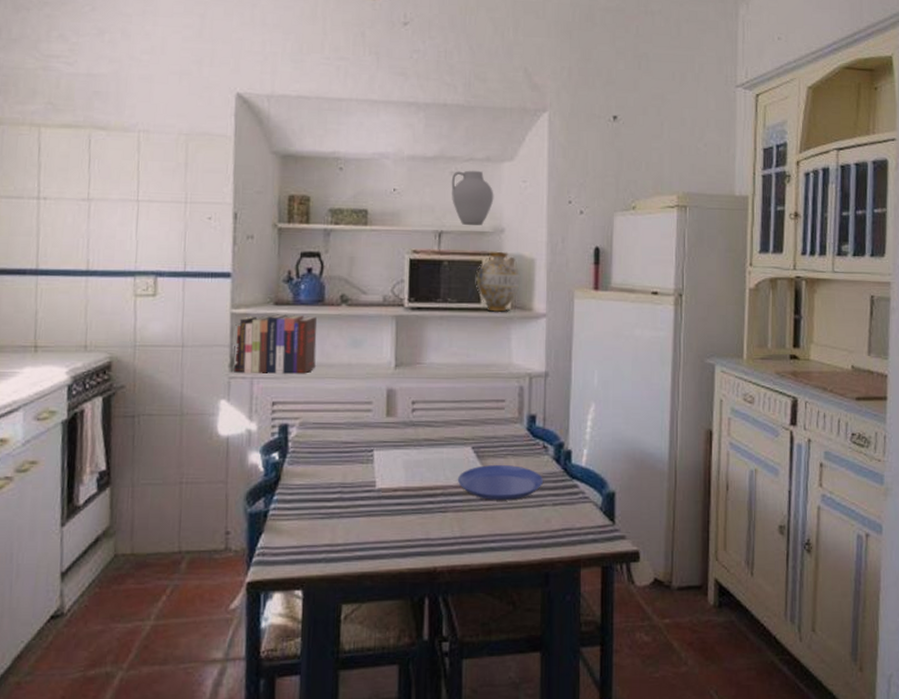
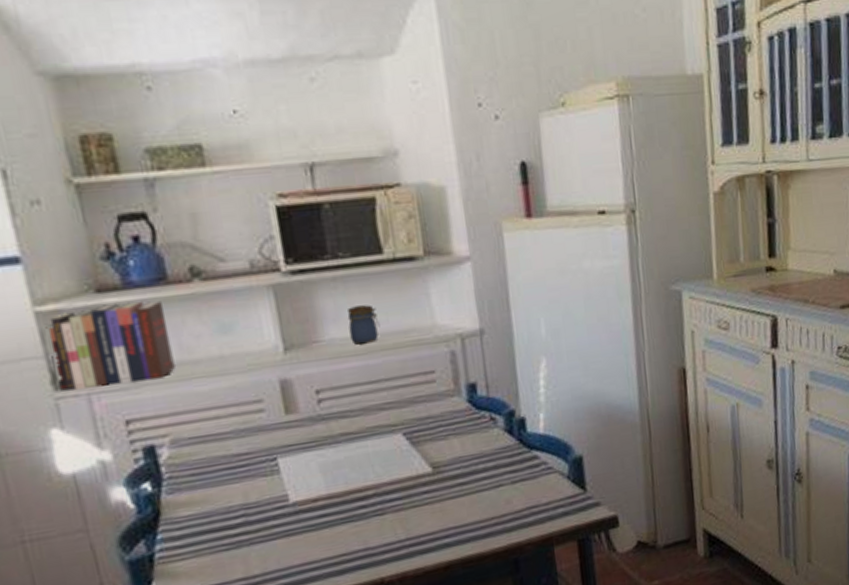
jar: none [445,340,469,370] -> present [347,305,380,345]
jug: present [451,170,494,226] -> none [312,72,378,152]
plate: present [457,464,544,500] -> none [390,446,497,491]
ceramic jug: present [475,251,520,313] -> none [369,181,431,264]

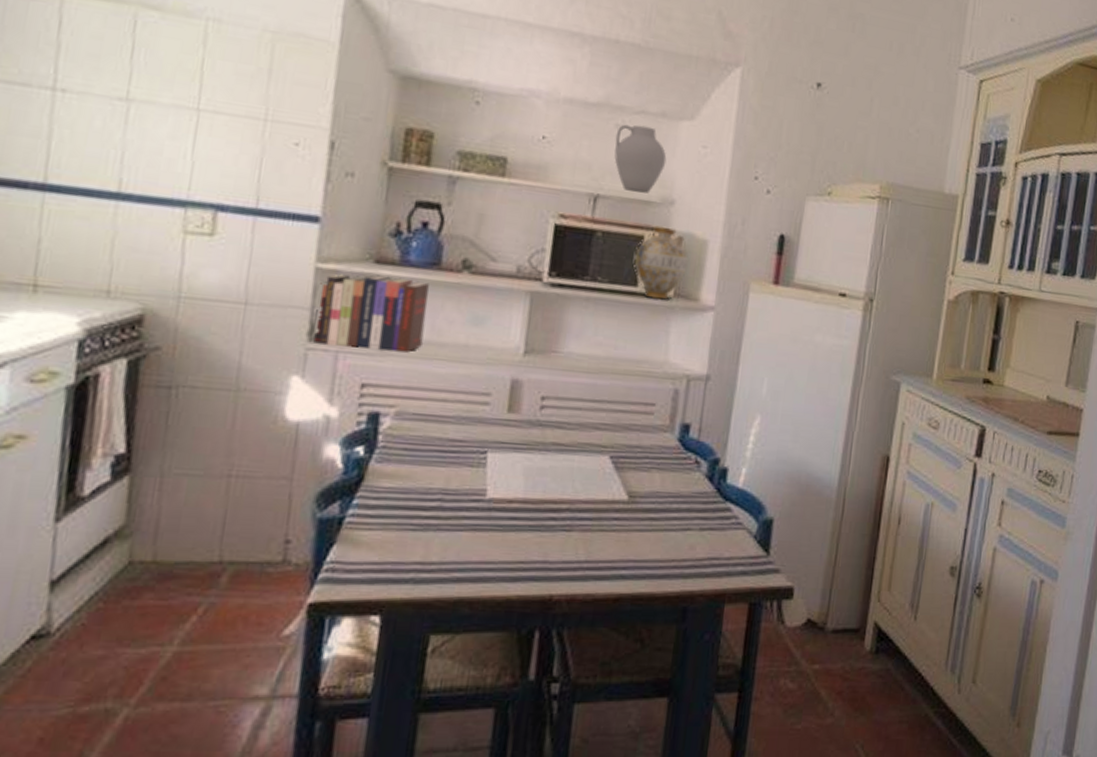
jug: none [312,72,378,152] -> present [614,124,667,194]
jar: present [347,305,380,345] -> none [587,327,618,365]
ceramic jug: none [369,181,431,264] -> present [633,226,688,301]

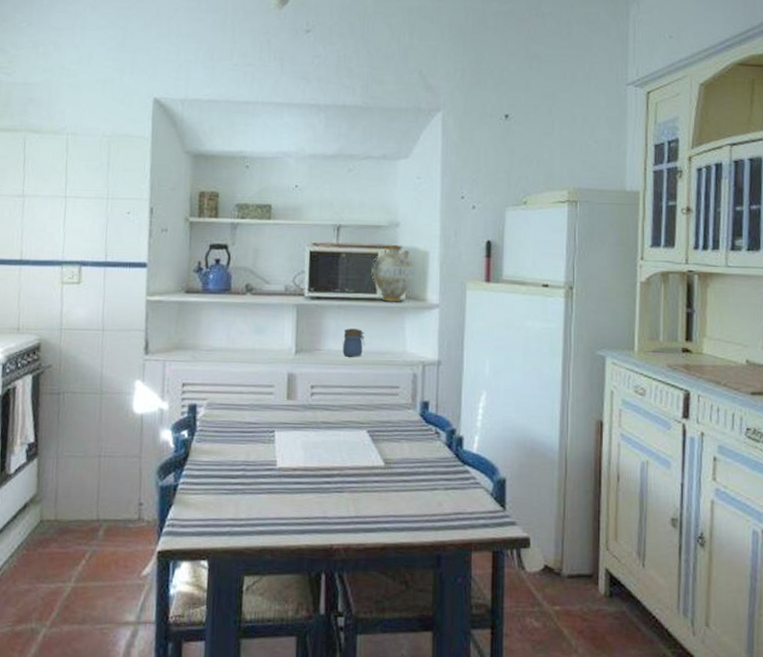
books: present [312,274,429,354] -> none [147,302,224,359]
jar: none [587,327,618,365] -> present [342,328,365,357]
jug: present [614,124,667,194] -> none [349,167,390,221]

